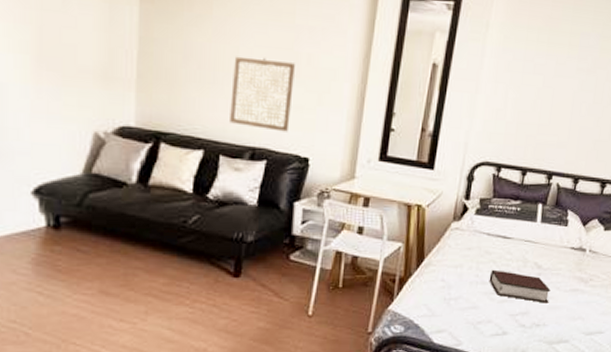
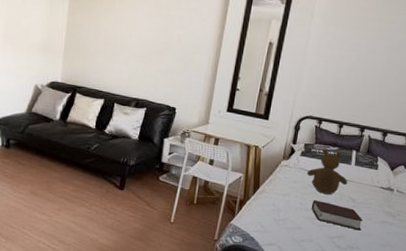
wall art: present [230,56,295,132] -> none [122,36,169,89]
teddy bear: none [483,203,533,261] -> present [306,148,348,194]

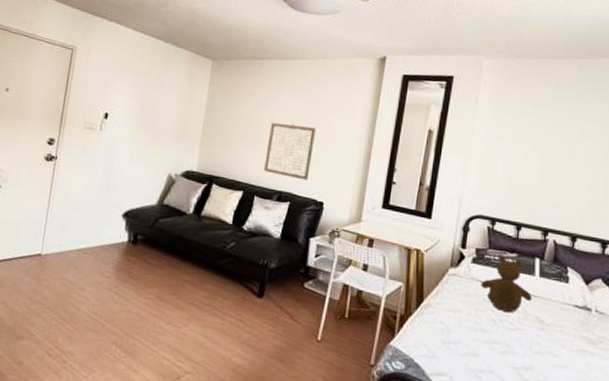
wall art: none [122,36,169,89] -> present [264,122,316,181]
bible: present [311,199,363,231] -> none [488,318,555,361]

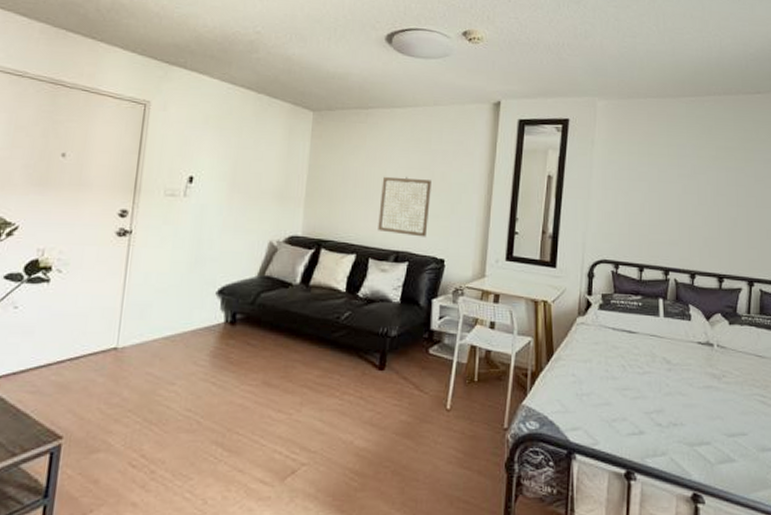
teddy bear: present [480,255,533,313] -> none [608,298,659,356]

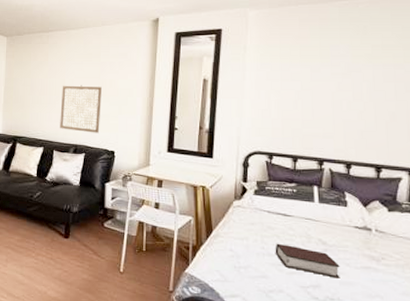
bible: none [619,364,683,401] -> present [275,243,340,279]

